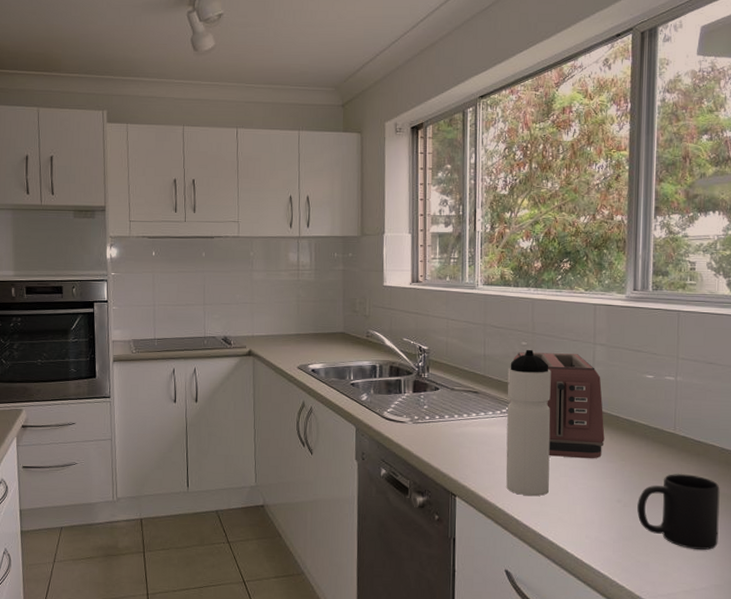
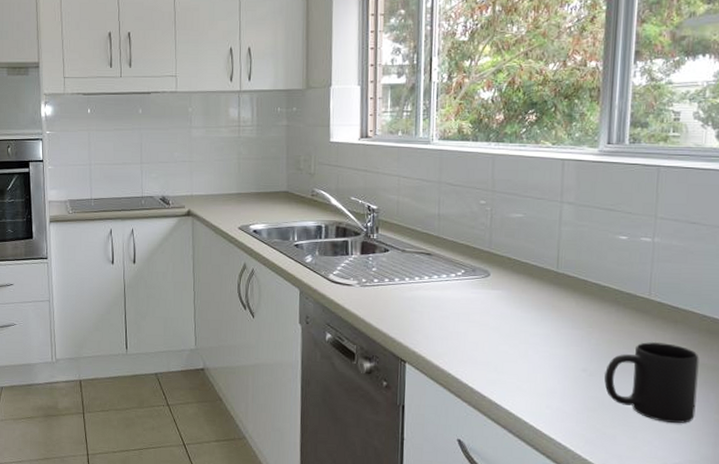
water bottle: present [506,350,551,497] -> none [460,209,512,364]
toaster: present [509,352,605,459] -> none [465,211,571,326]

